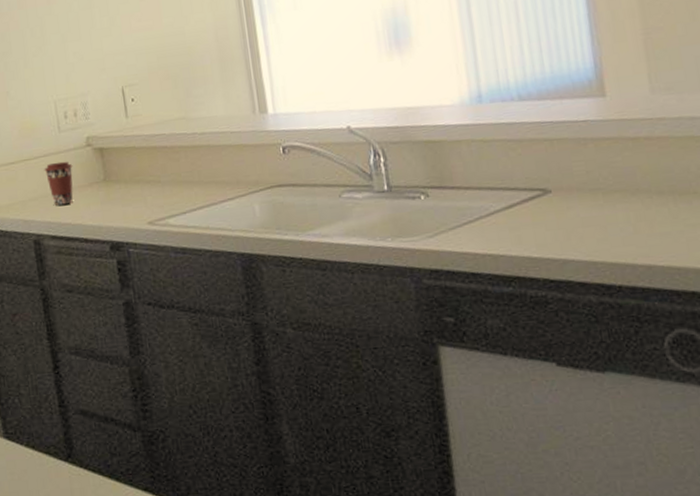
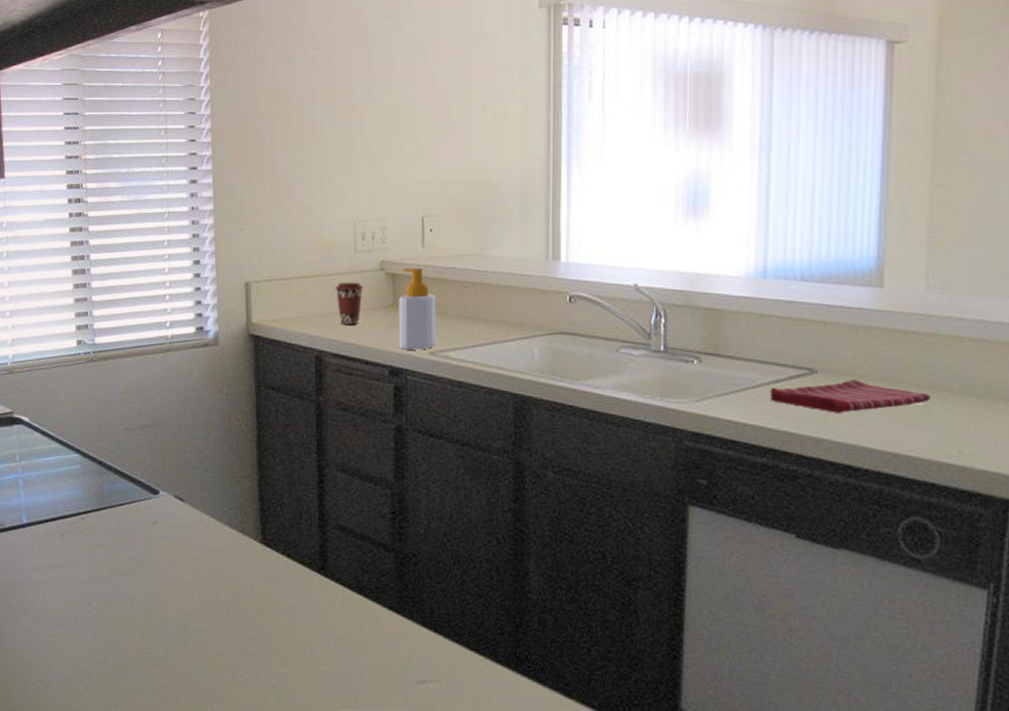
soap bottle: none [110,138,154,223] -> present [398,267,437,350]
dish towel: none [504,194,675,232] -> present [769,380,930,413]

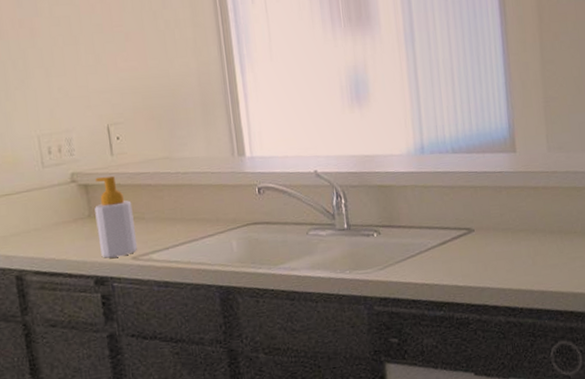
coffee cup: present [335,282,364,325] -> none [26,196,57,241]
dish towel: present [769,380,930,413] -> none [438,233,562,264]

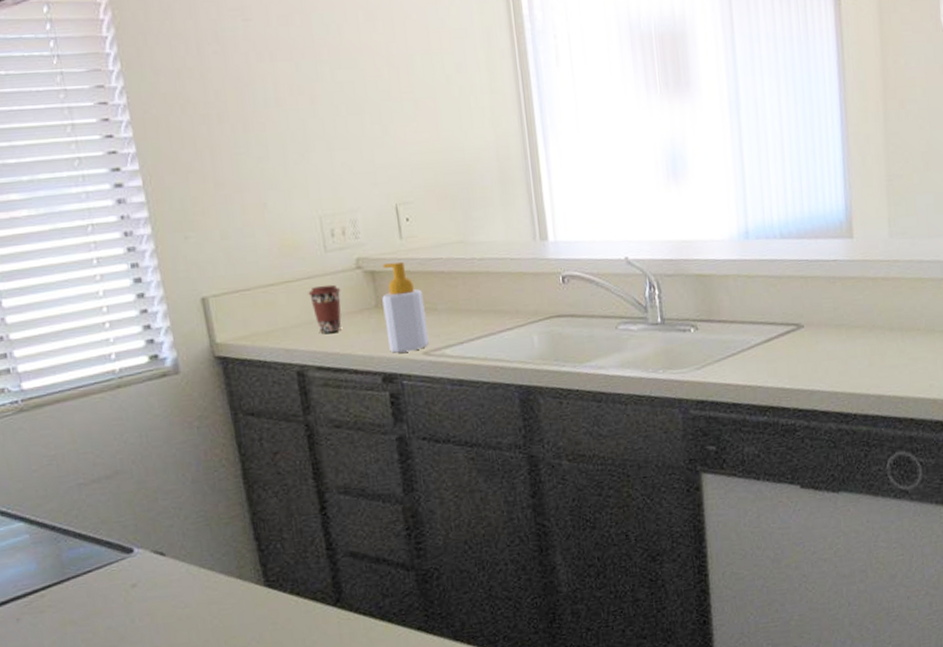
coffee cup: none [26,196,57,241] -> present [308,284,341,334]

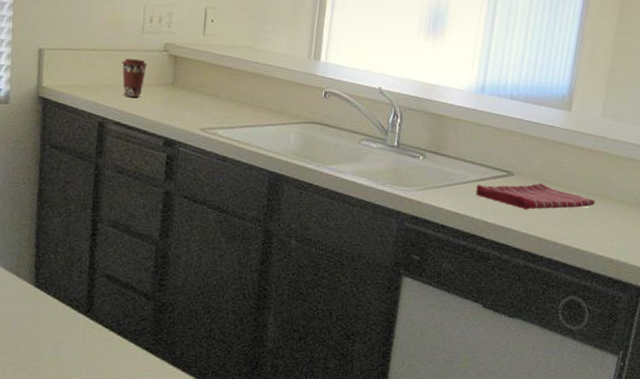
soap bottle: present [382,261,430,353] -> none [175,51,211,126]
dish towel: none [762,329,903,364] -> present [475,183,595,210]

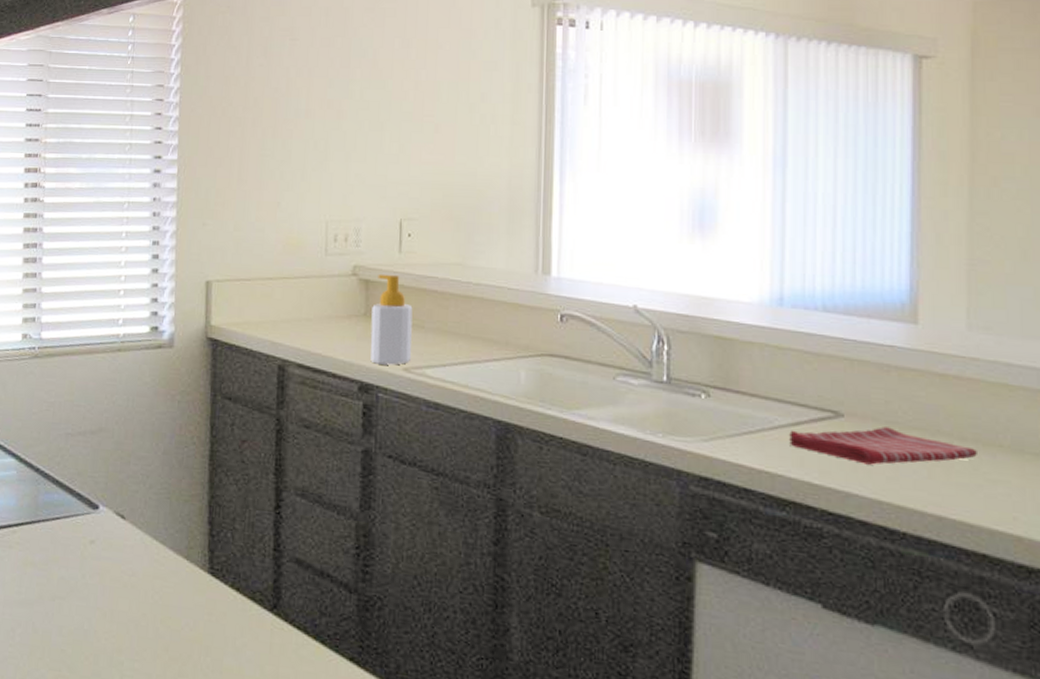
coffee cup: present [121,58,148,98] -> none [302,286,334,334]
soap bottle: none [175,51,211,126] -> present [370,273,413,365]

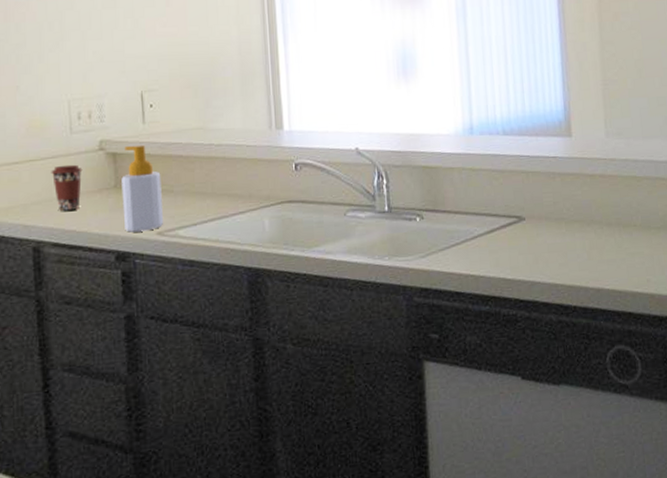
coffee cup: none [302,286,334,334] -> present [51,164,83,211]
dish towel: present [788,427,977,465] -> none [485,223,620,256]

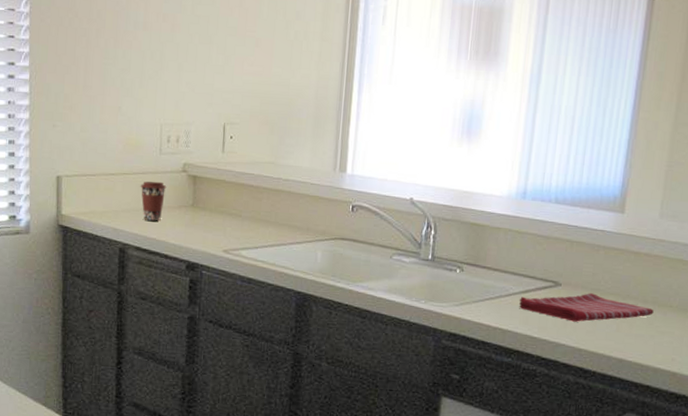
soap bottle: present [121,144,164,232] -> none [196,170,233,248]
dish towel: none [485,223,620,256] -> present [519,293,654,322]

